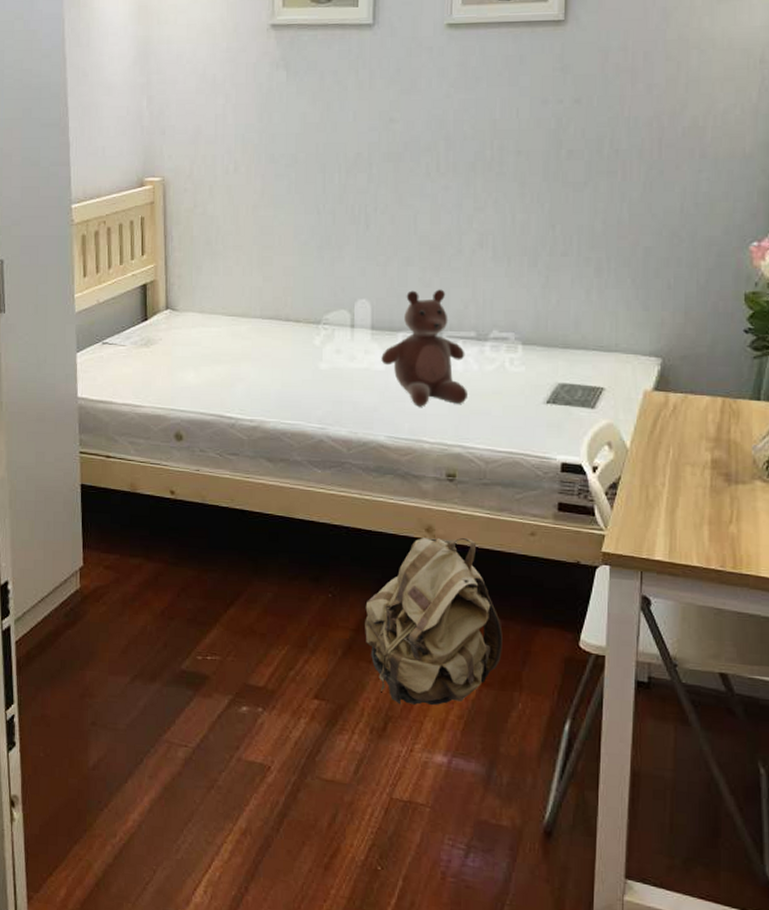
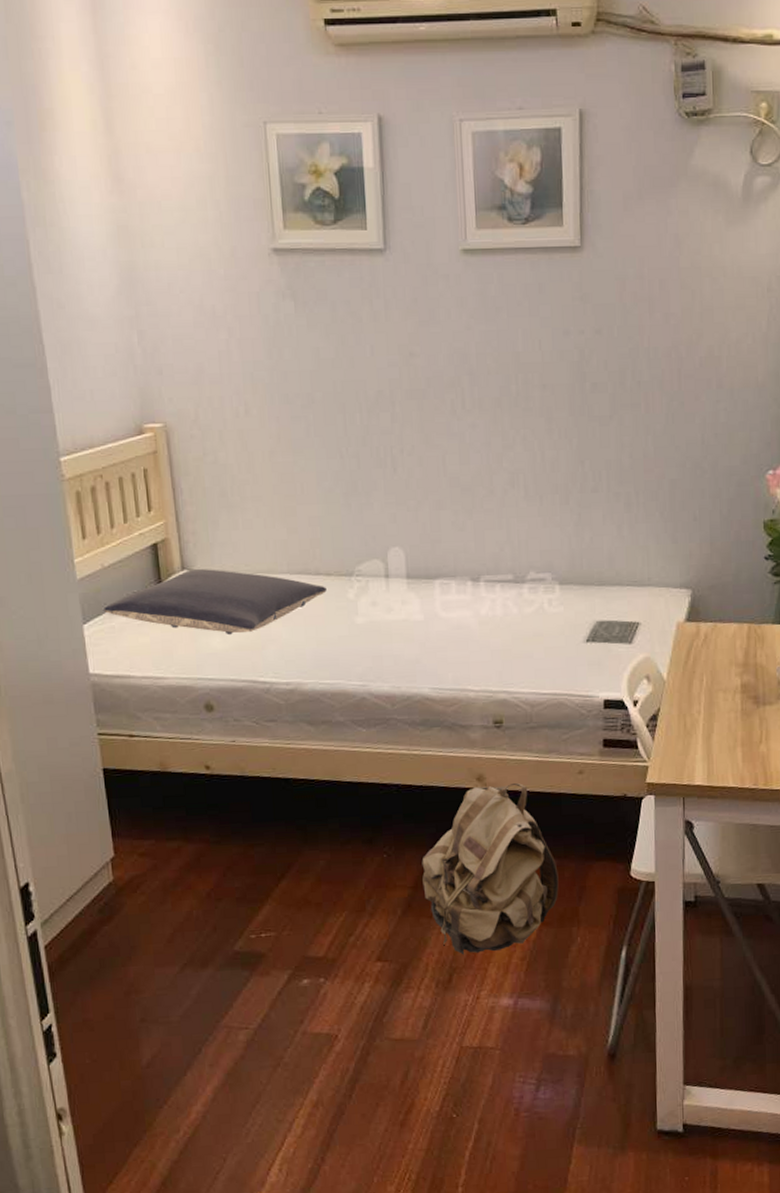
pillow: none [95,310,295,372] -> present [104,569,327,635]
teddy bear: present [381,289,467,407] -> none [419,532,509,655]

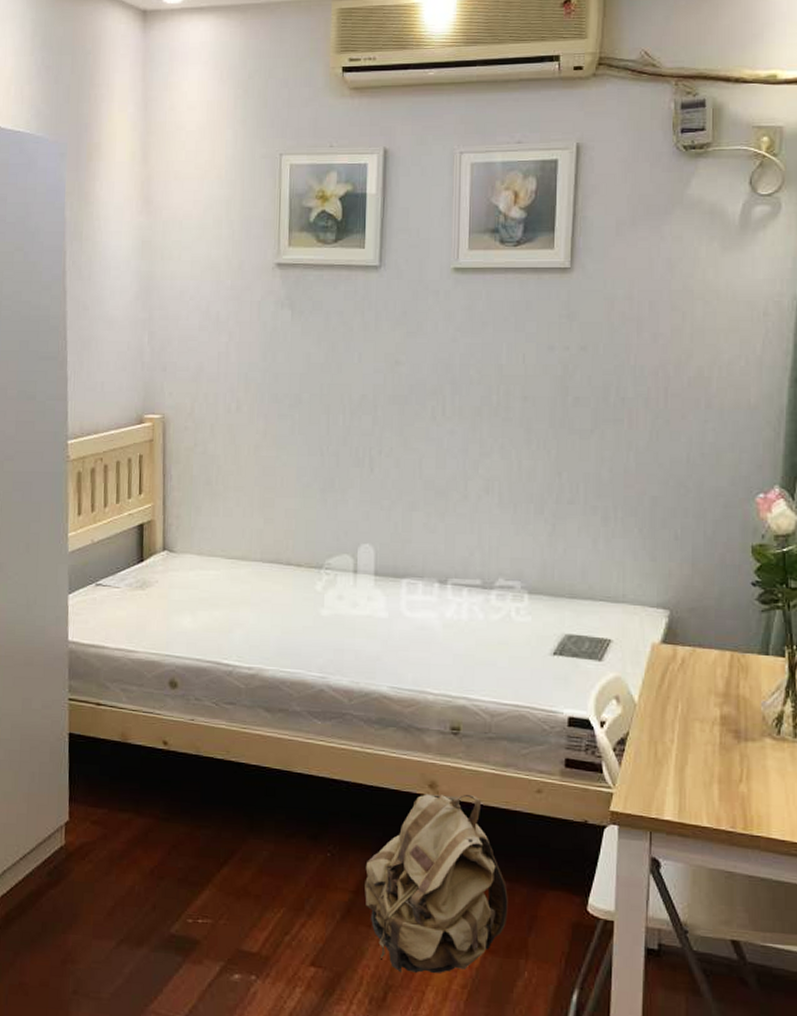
pillow: present [104,569,327,635] -> none [88,551,296,616]

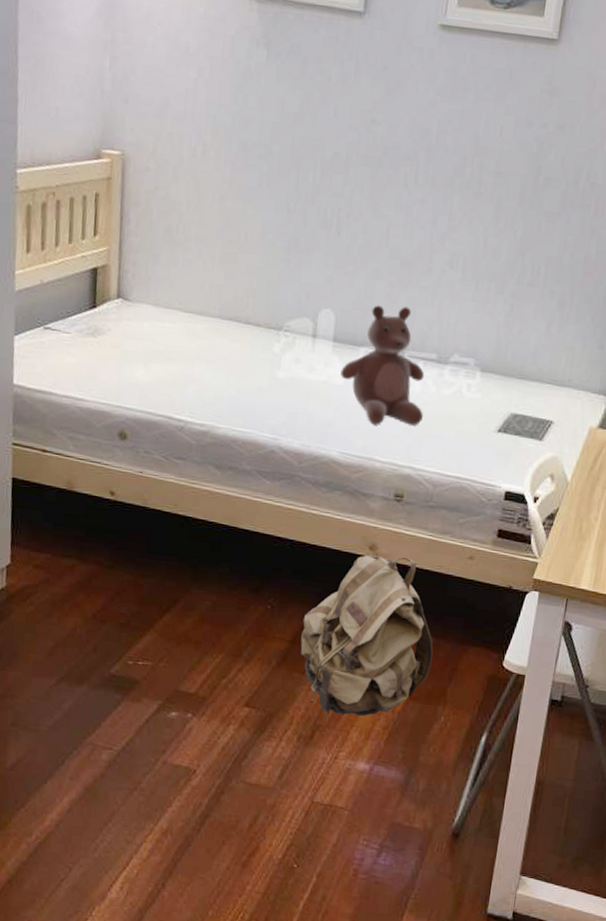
teddy bear: none [384,535,473,657] -> present [340,305,425,426]

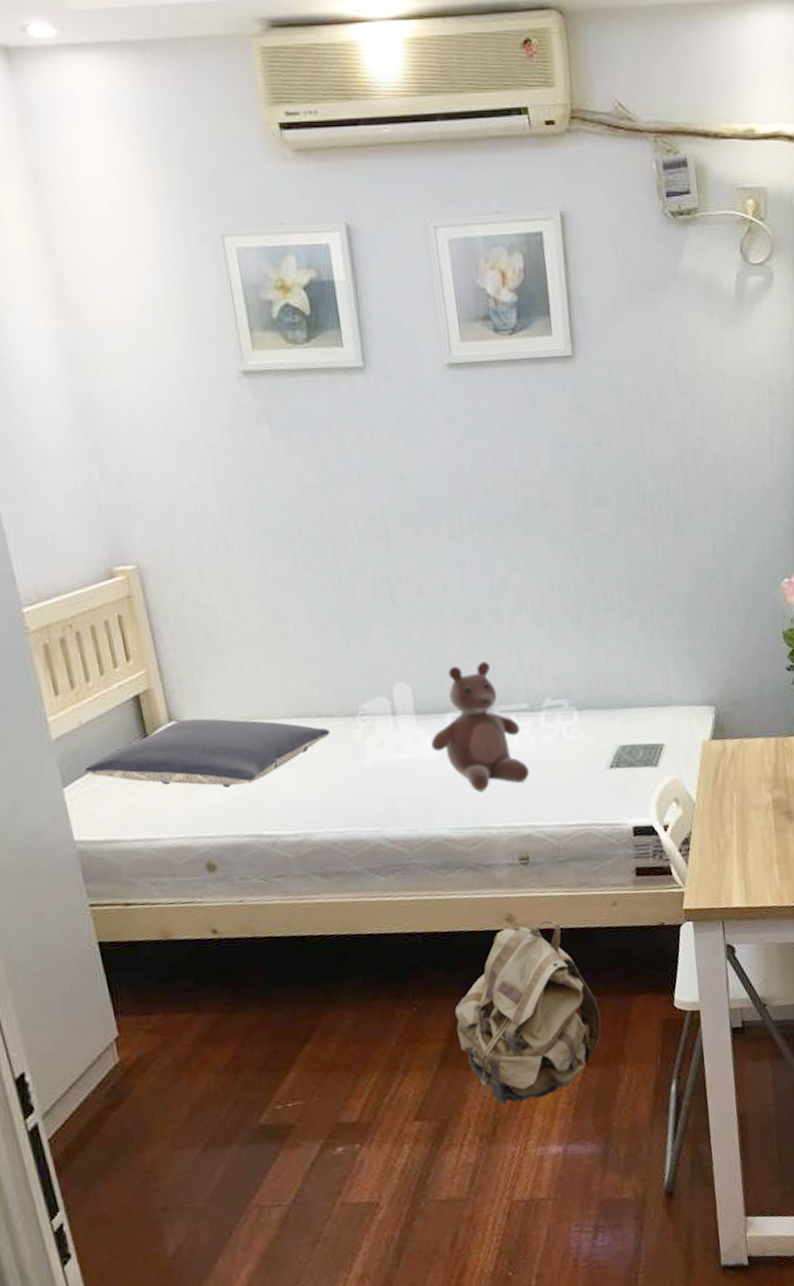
pillow: none [36,299,254,369] -> present [85,718,330,789]

